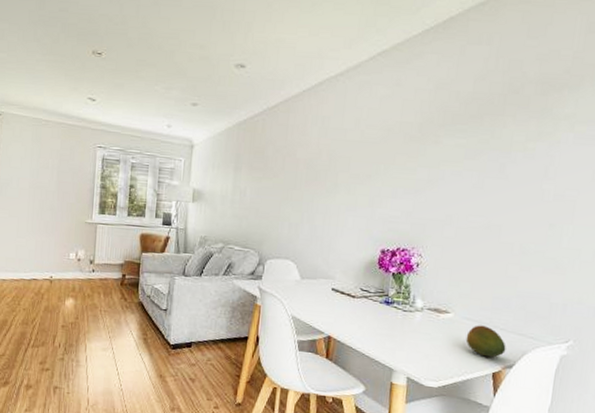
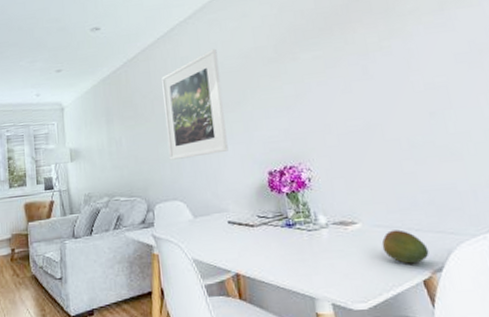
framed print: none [289,114,361,223] -> present [161,48,229,160]

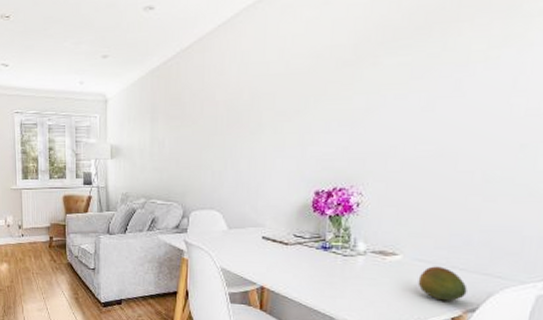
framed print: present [161,48,229,160] -> none [212,43,285,168]

